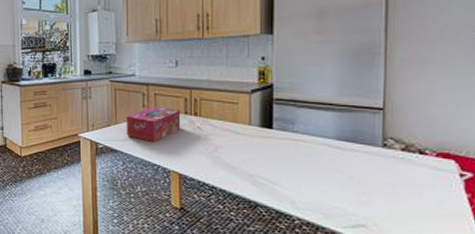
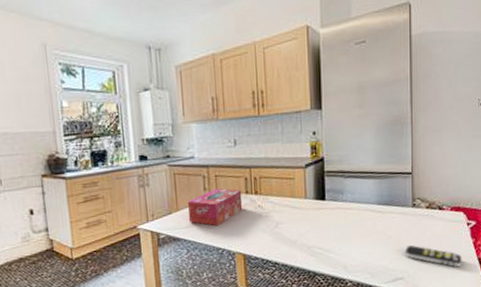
remote control: none [369,190,451,225] -> present [404,245,462,267]

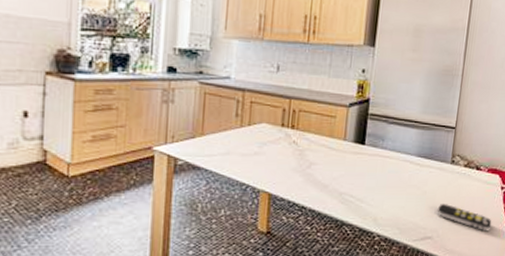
tissue box: present [187,188,243,226] -> none [213,117,278,159]

